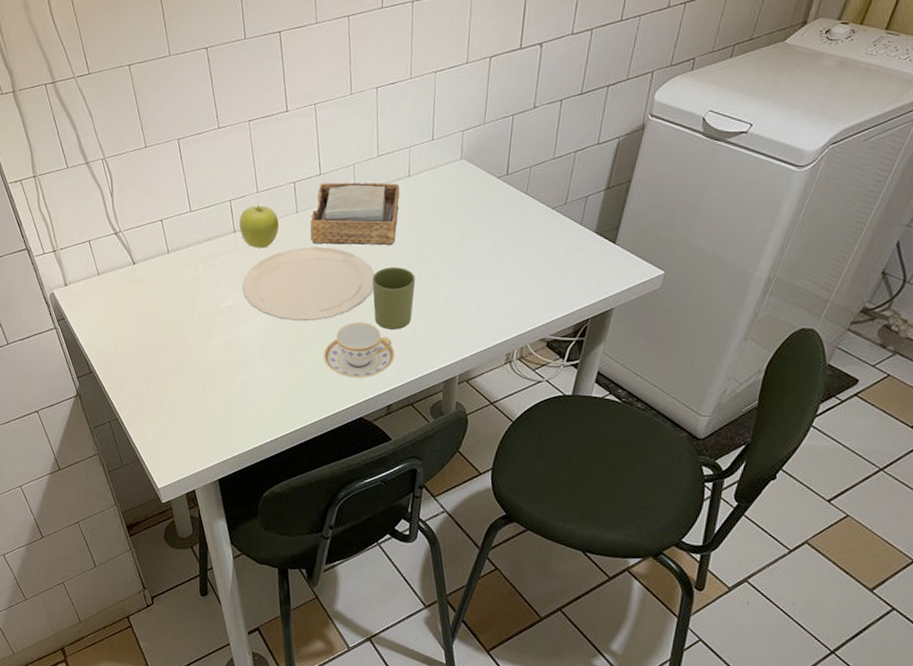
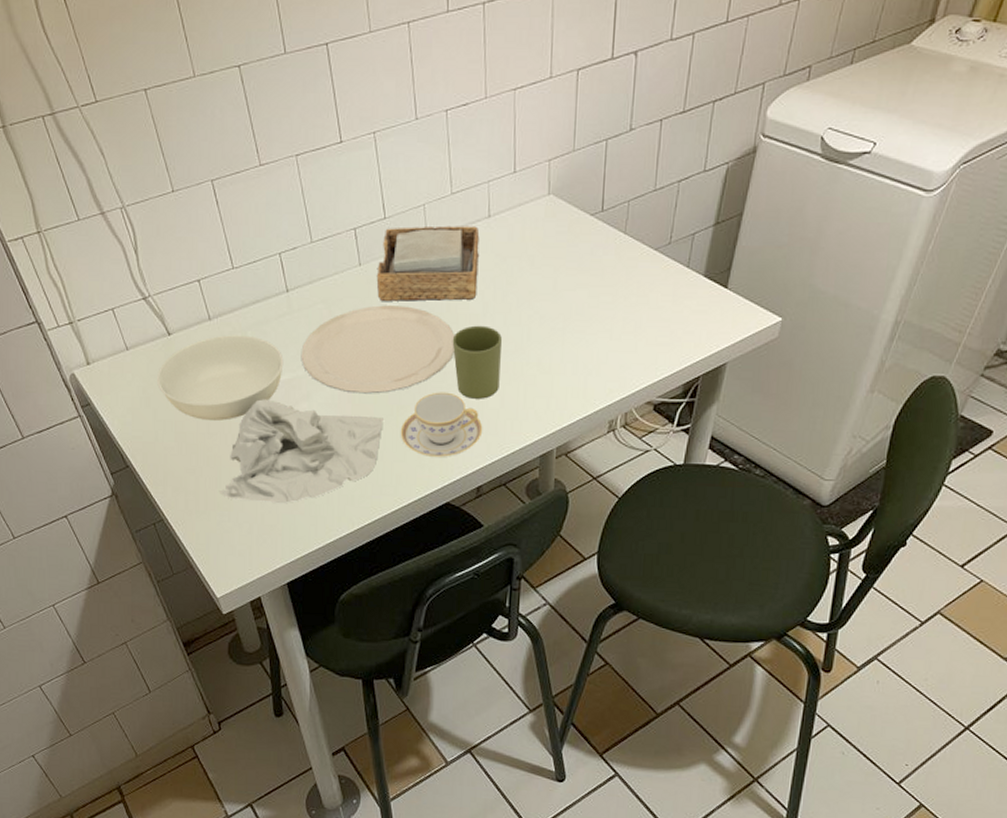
bowl: none [121,266,228,338] -> present [157,335,284,421]
tissue: none [166,321,310,411] -> present [219,399,383,504]
fruit: present [239,205,280,248] -> none [292,258,341,310]

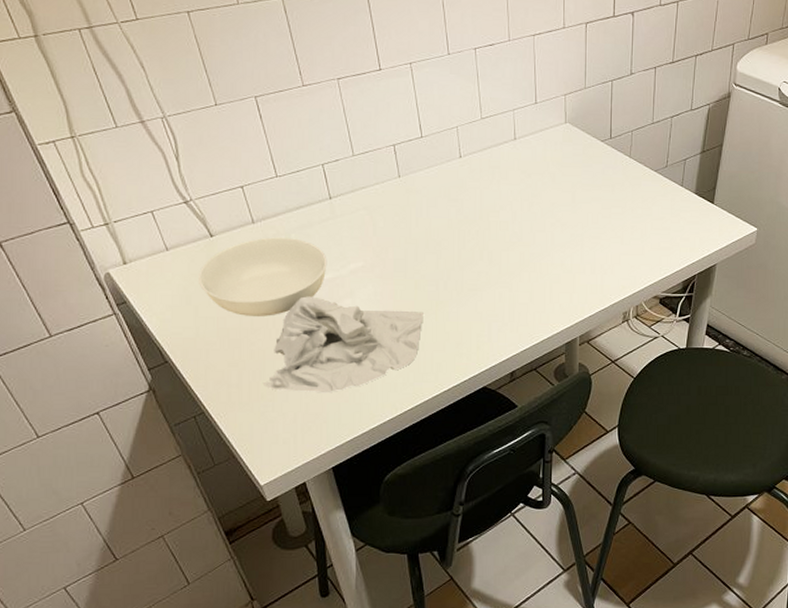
plate: present [301,305,455,394] -> none [344,212,488,291]
napkin holder: present [376,226,480,301] -> none [415,145,507,210]
teacup: present [400,392,483,457] -> none [439,289,515,346]
mug: present [452,325,502,399] -> none [485,231,529,295]

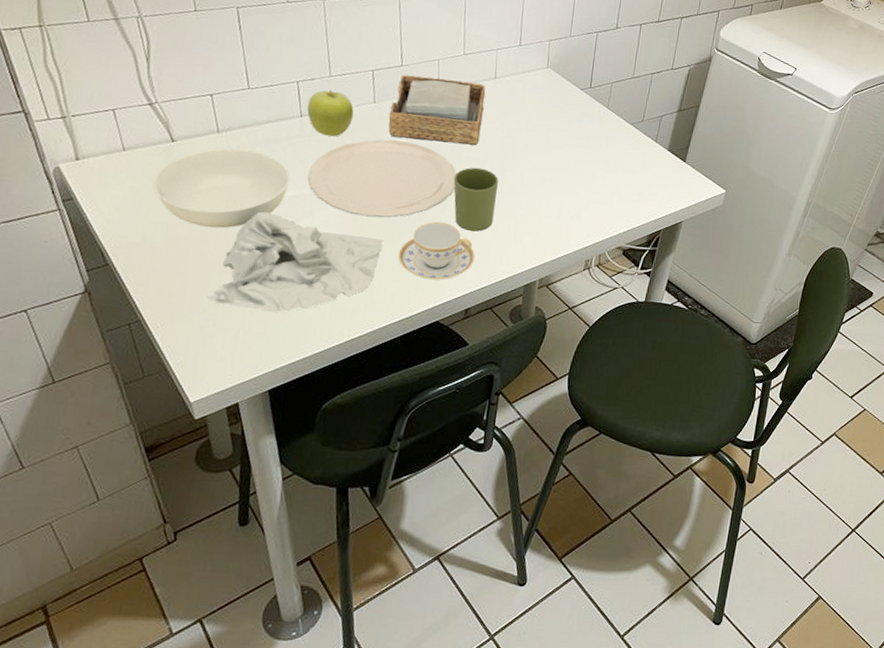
fruit: none [335,169,381,216] -> present [307,90,354,137]
plate: none [344,212,488,291] -> present [307,139,457,218]
napkin holder: none [415,145,507,210] -> present [388,74,486,146]
teacup: none [439,289,515,346] -> present [397,221,475,280]
mug: none [485,231,529,295] -> present [453,167,498,232]

